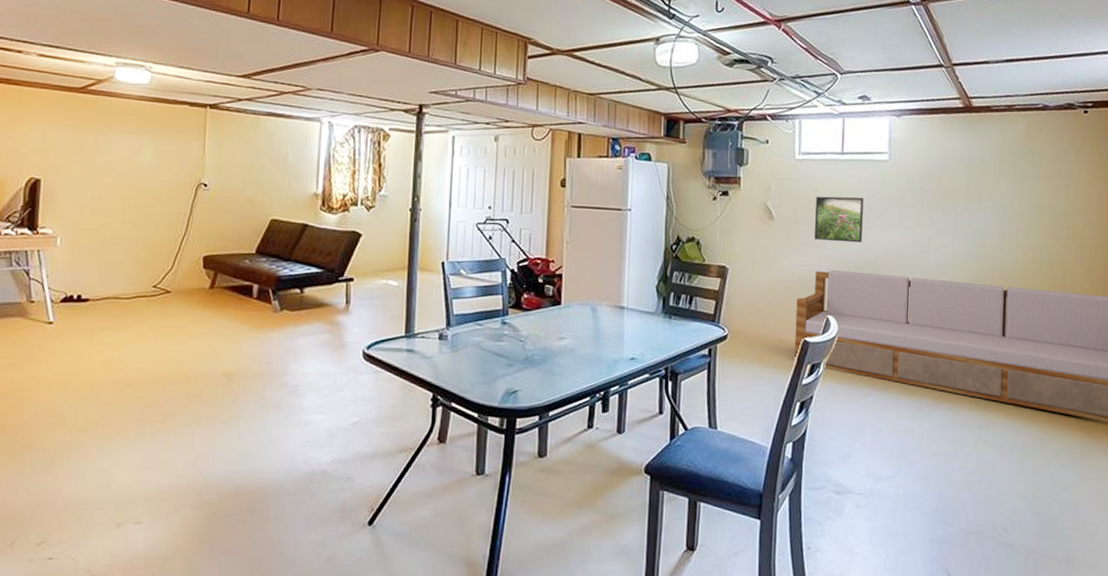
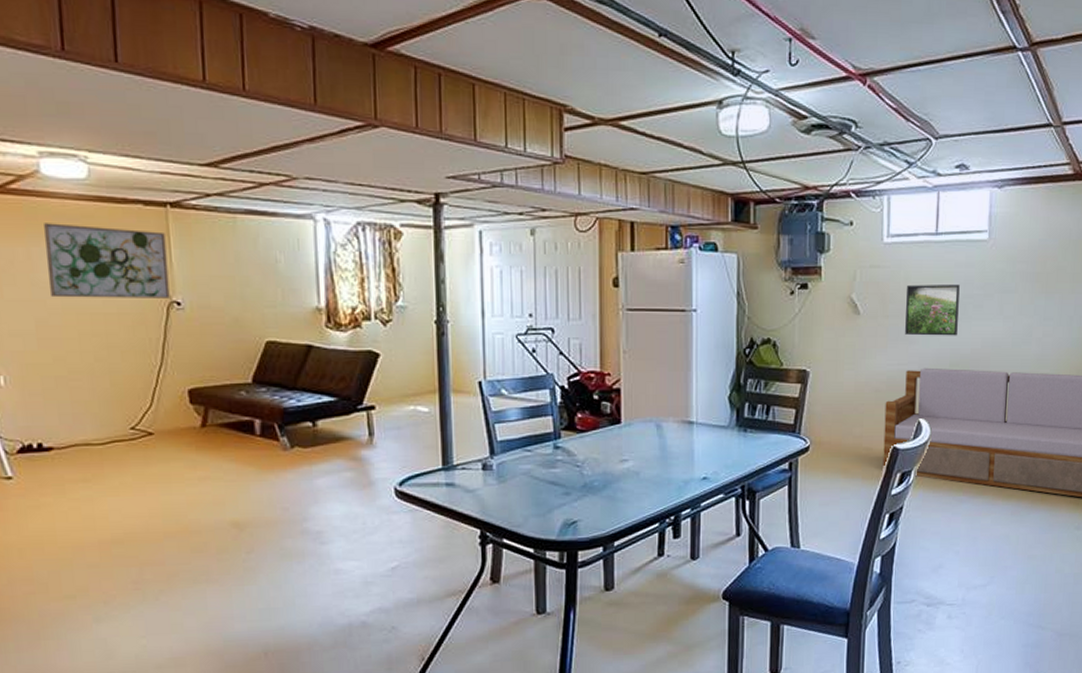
wall art: none [107,117,203,181] -> present [44,223,170,298]

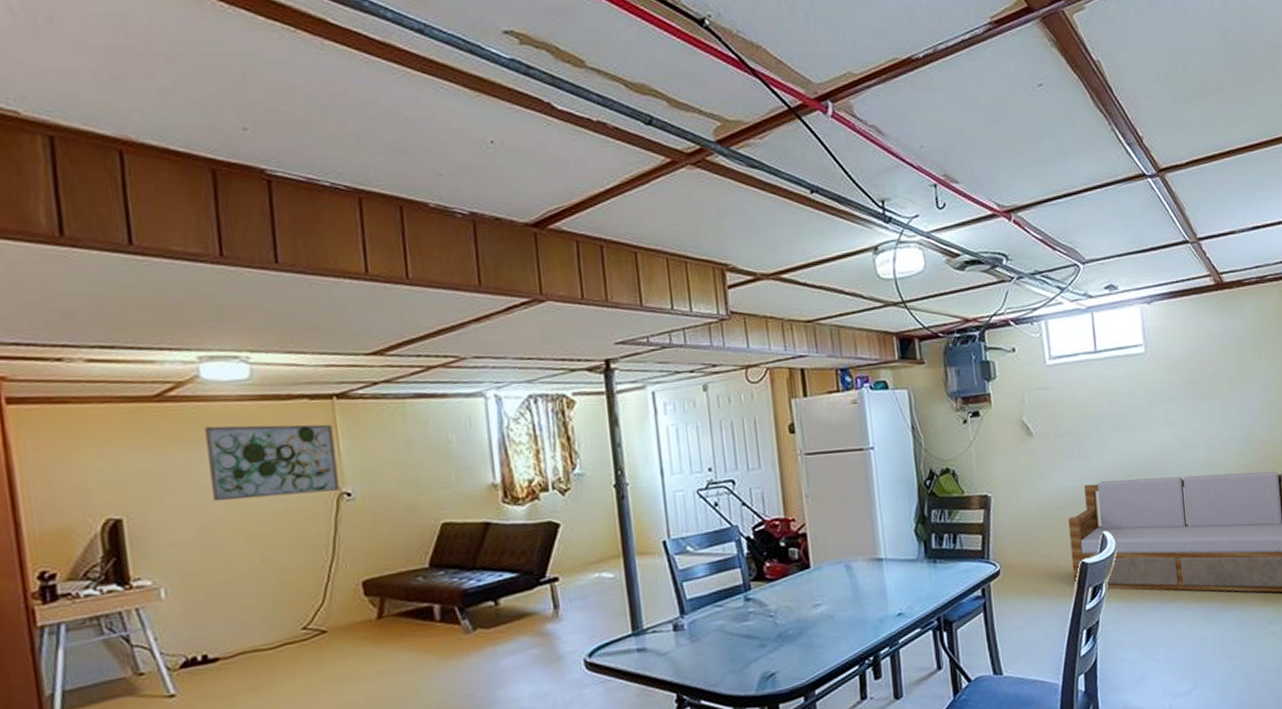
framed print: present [905,284,960,336] -> none [1074,397,1128,451]

